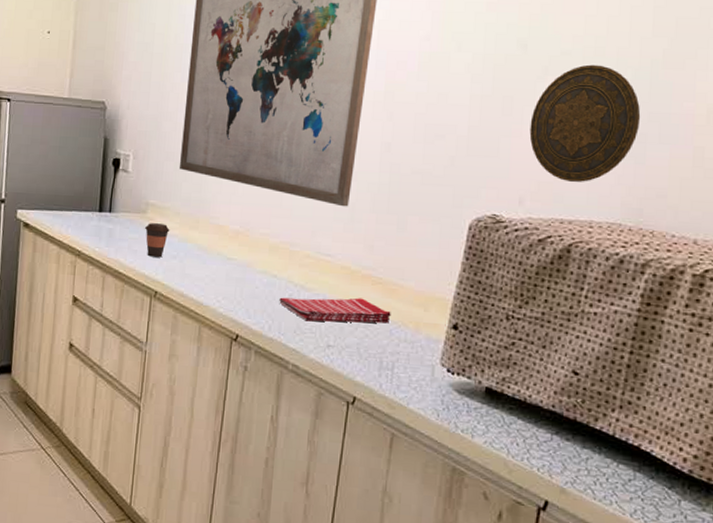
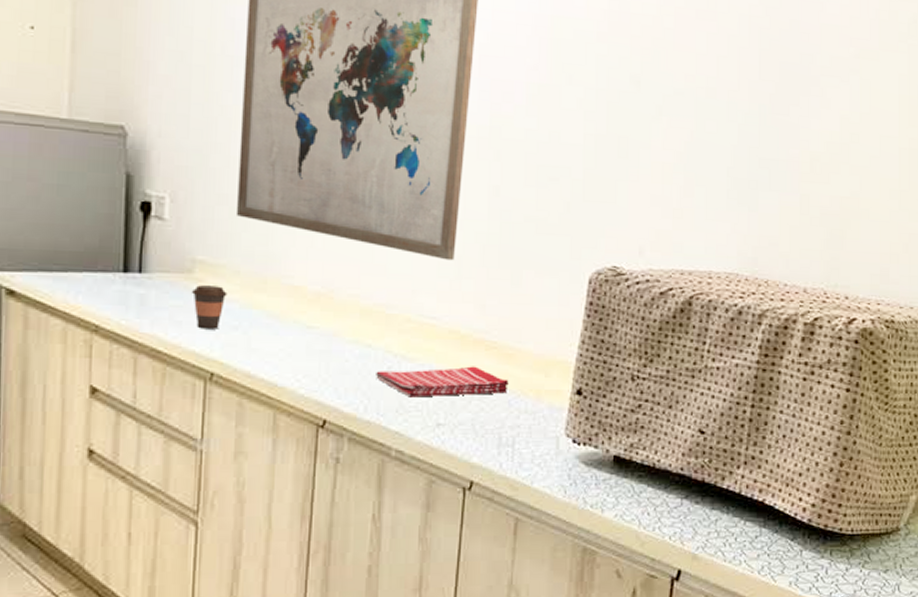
decorative plate: present [529,64,641,182] -> none [646,106,752,231]

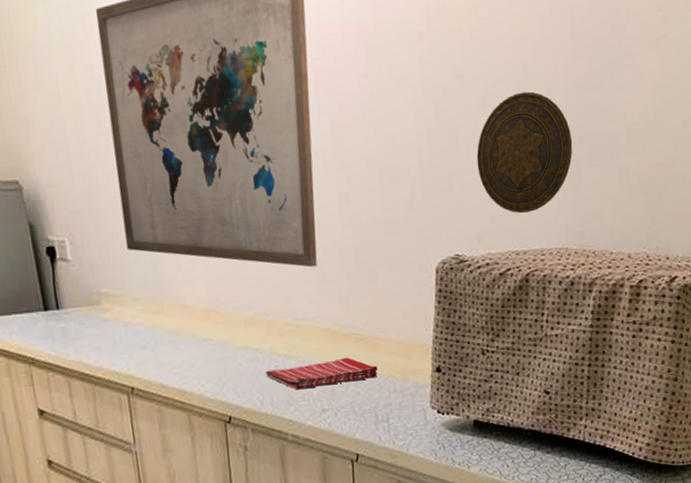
coffee cup: present [191,285,227,329] -> none [102,313,133,352]
decorative plate: none [646,106,752,231] -> present [476,91,573,213]

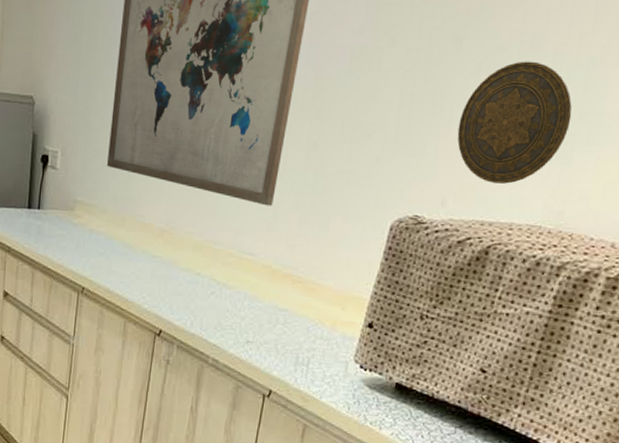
dish towel: present [266,357,378,390] -> none [201,294,309,321]

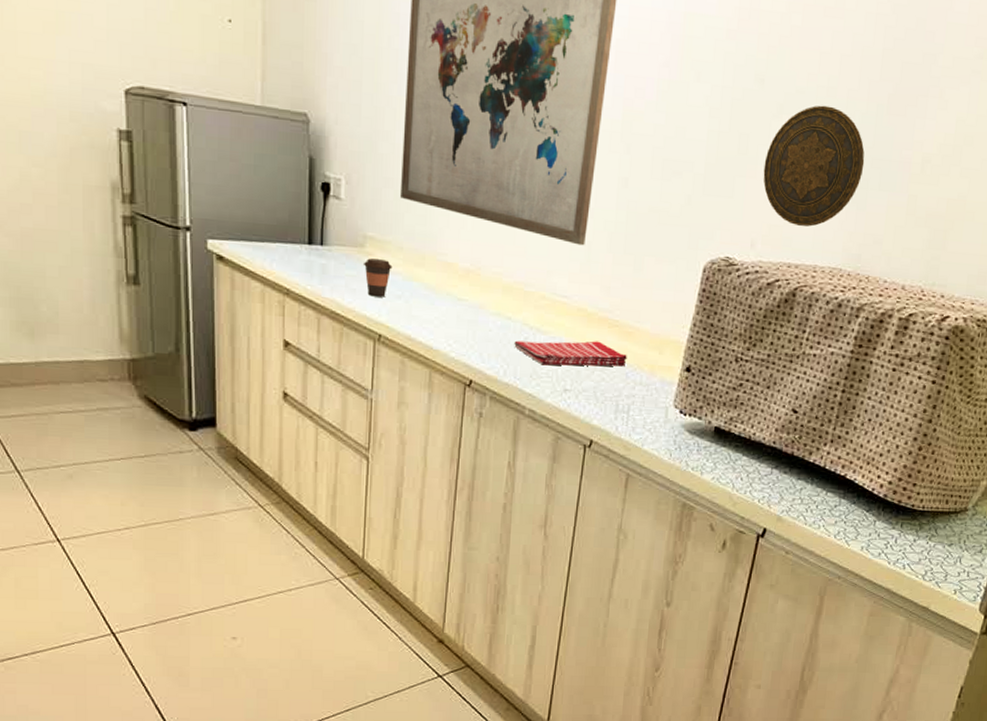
coffee cup: none [72,220,97,255] -> present [363,258,393,298]
dish towel: none [201,294,309,321] -> present [514,340,627,367]

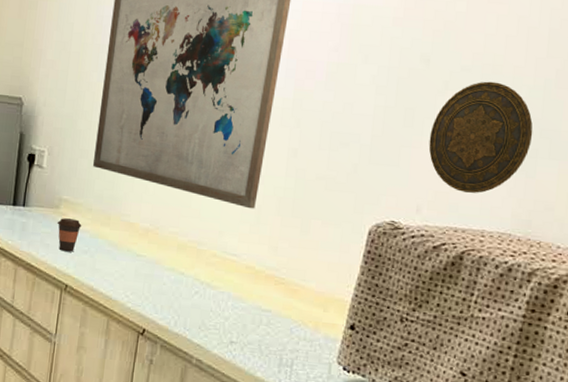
dish towel: present [514,340,627,367] -> none [185,294,292,322]

